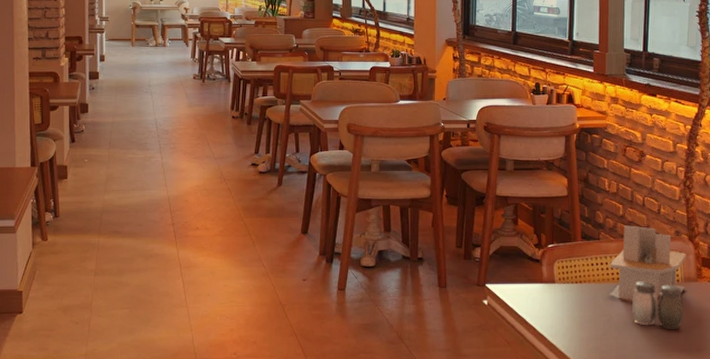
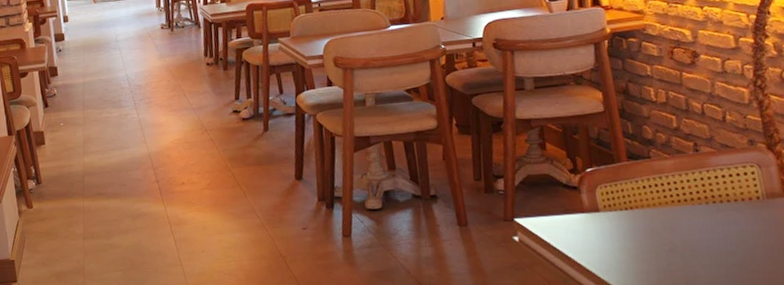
napkin holder: present [609,225,686,307] -> none [666,138,769,230]
salt and pepper shaker: present [632,281,684,330] -> none [700,201,770,256]

